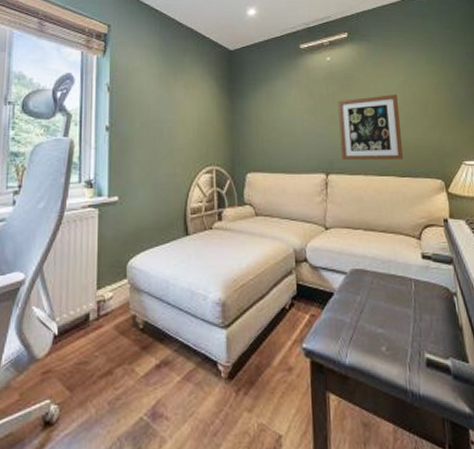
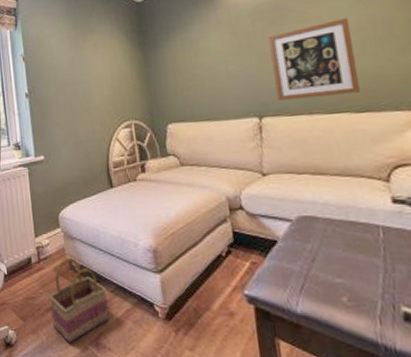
basket: none [105,312,171,415] -> present [49,257,109,344]

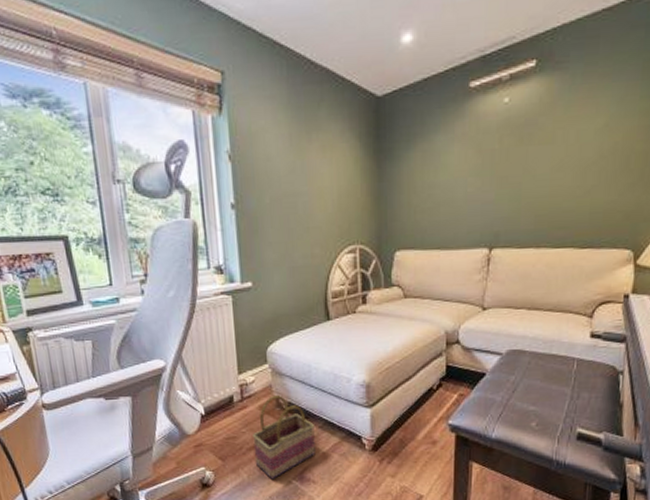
wall art: present [268,18,360,101] -> none [510,144,593,231]

